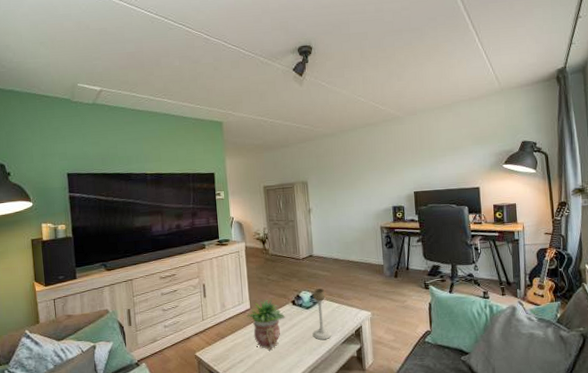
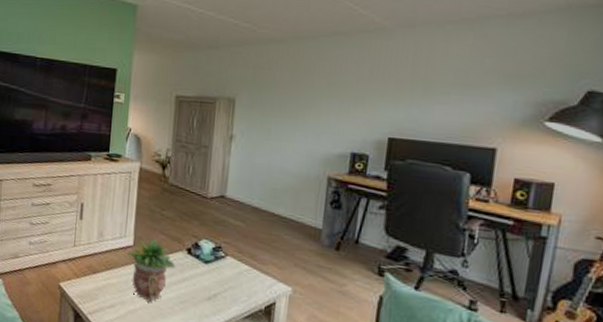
candle holder: present [312,288,333,340] -> none [206,239,234,308]

